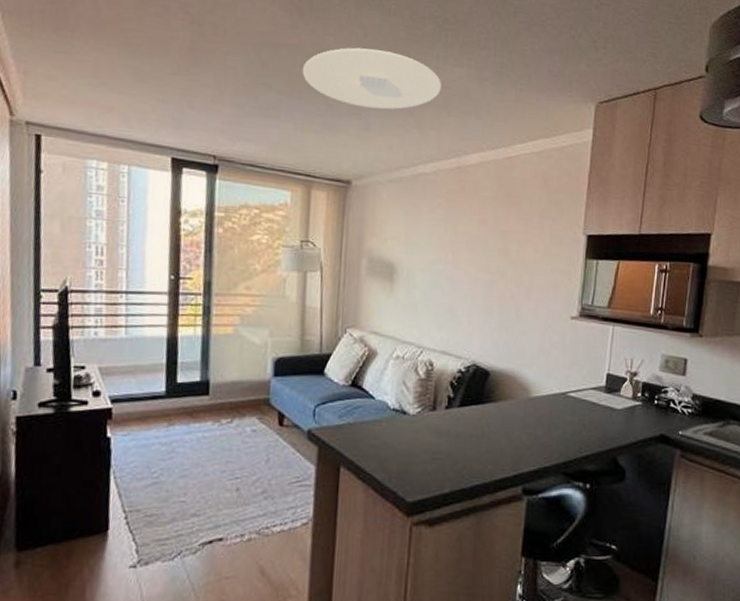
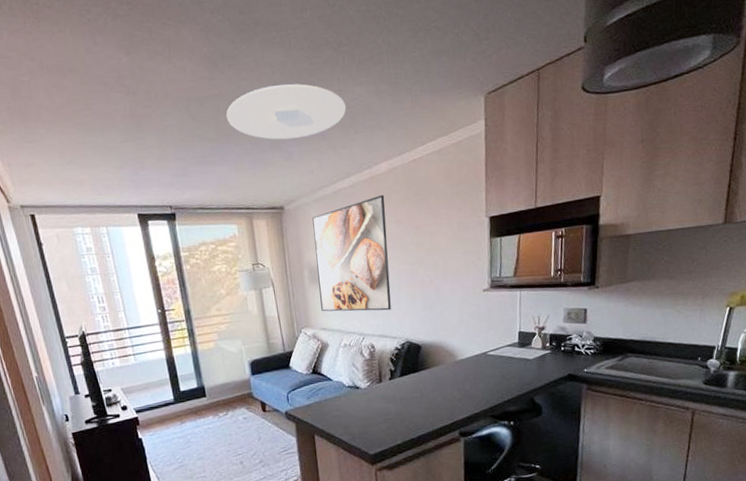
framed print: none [376,188,471,323] -> present [312,194,391,312]

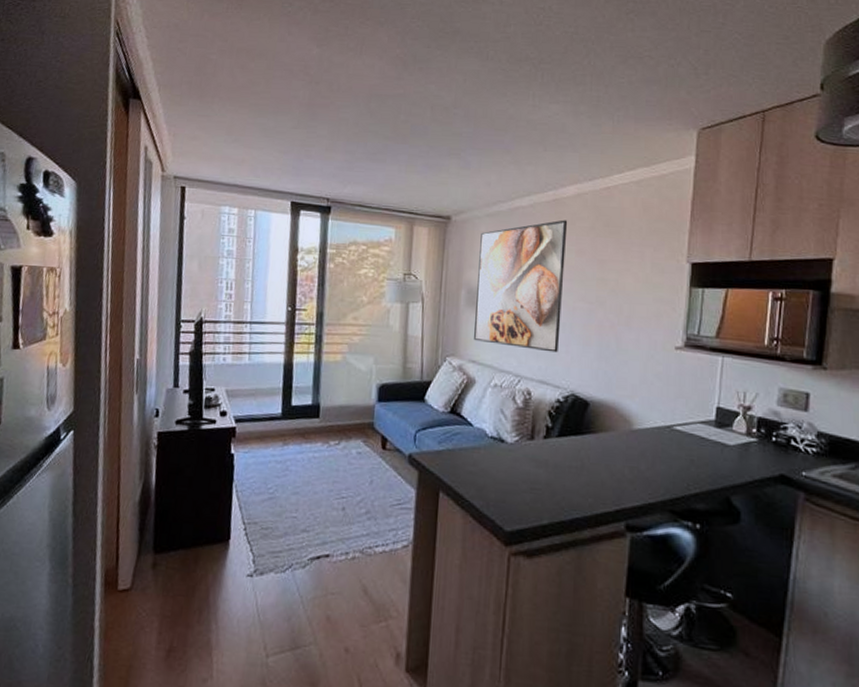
ceiling light: present [226,84,346,140] -> none [406,93,538,148]

